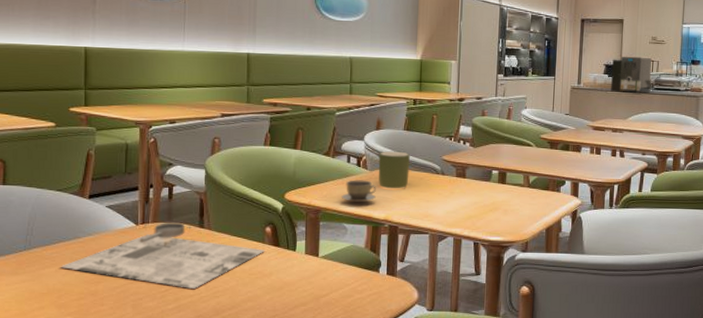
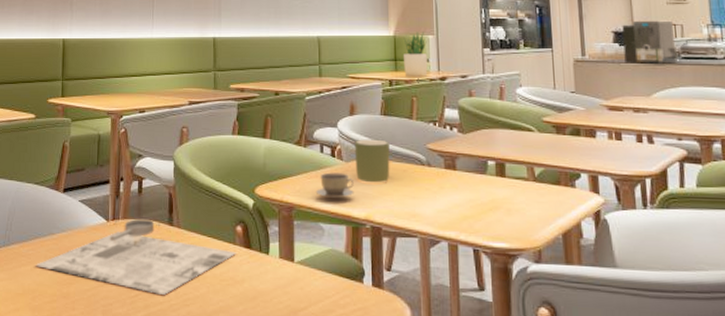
planter: none [428,57,450,98] -> present [403,32,428,77]

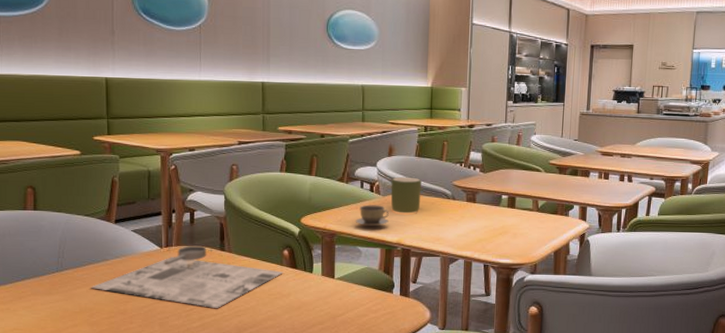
planter: present [403,32,428,77] -> none [438,84,460,124]
coffee machine: present [622,20,676,65] -> none [620,82,661,120]

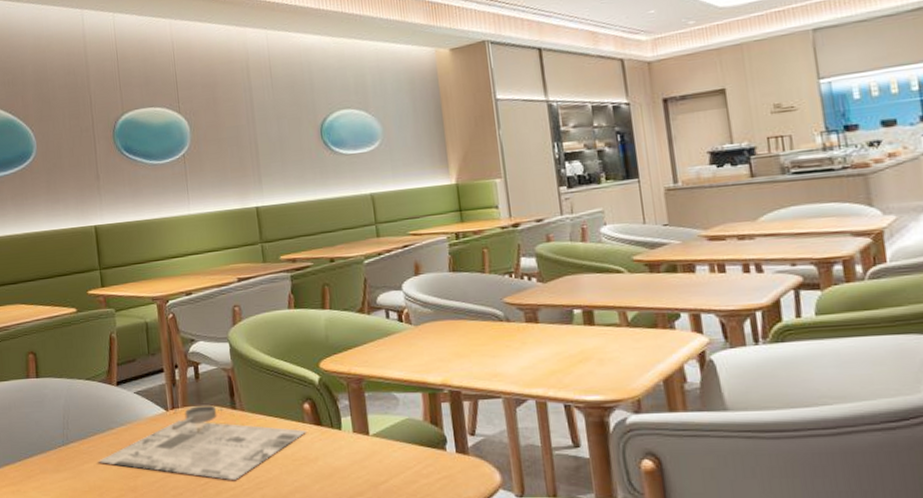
teacup: present [355,204,389,226] -> none [385,337,427,365]
mug: present [390,177,421,215] -> none [422,298,465,347]

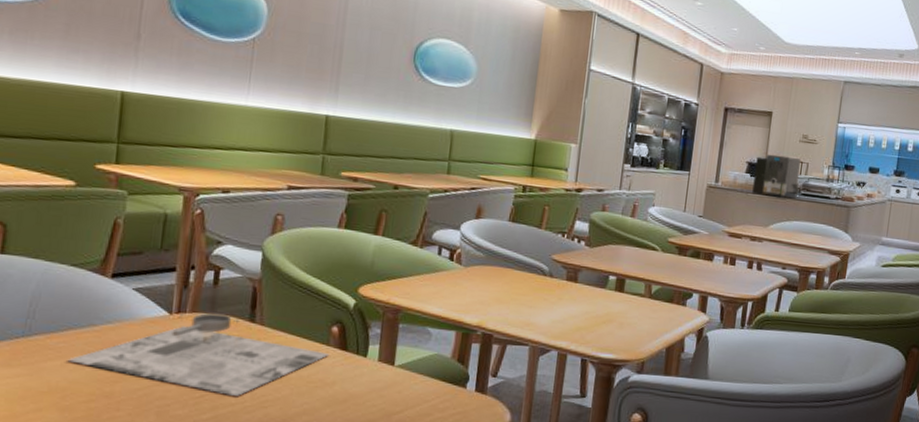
coffee machine: none [719,131,785,187] -> present [752,154,801,200]

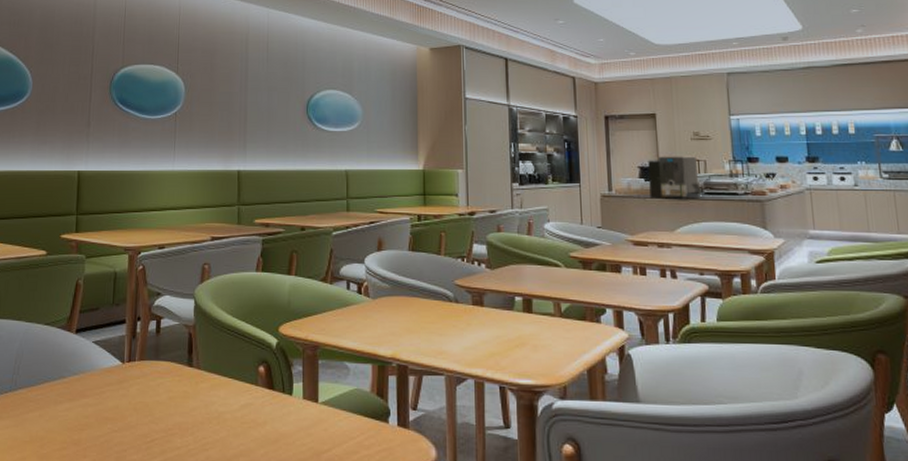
newspaper: present [67,313,330,396] -> none [44,360,259,439]

